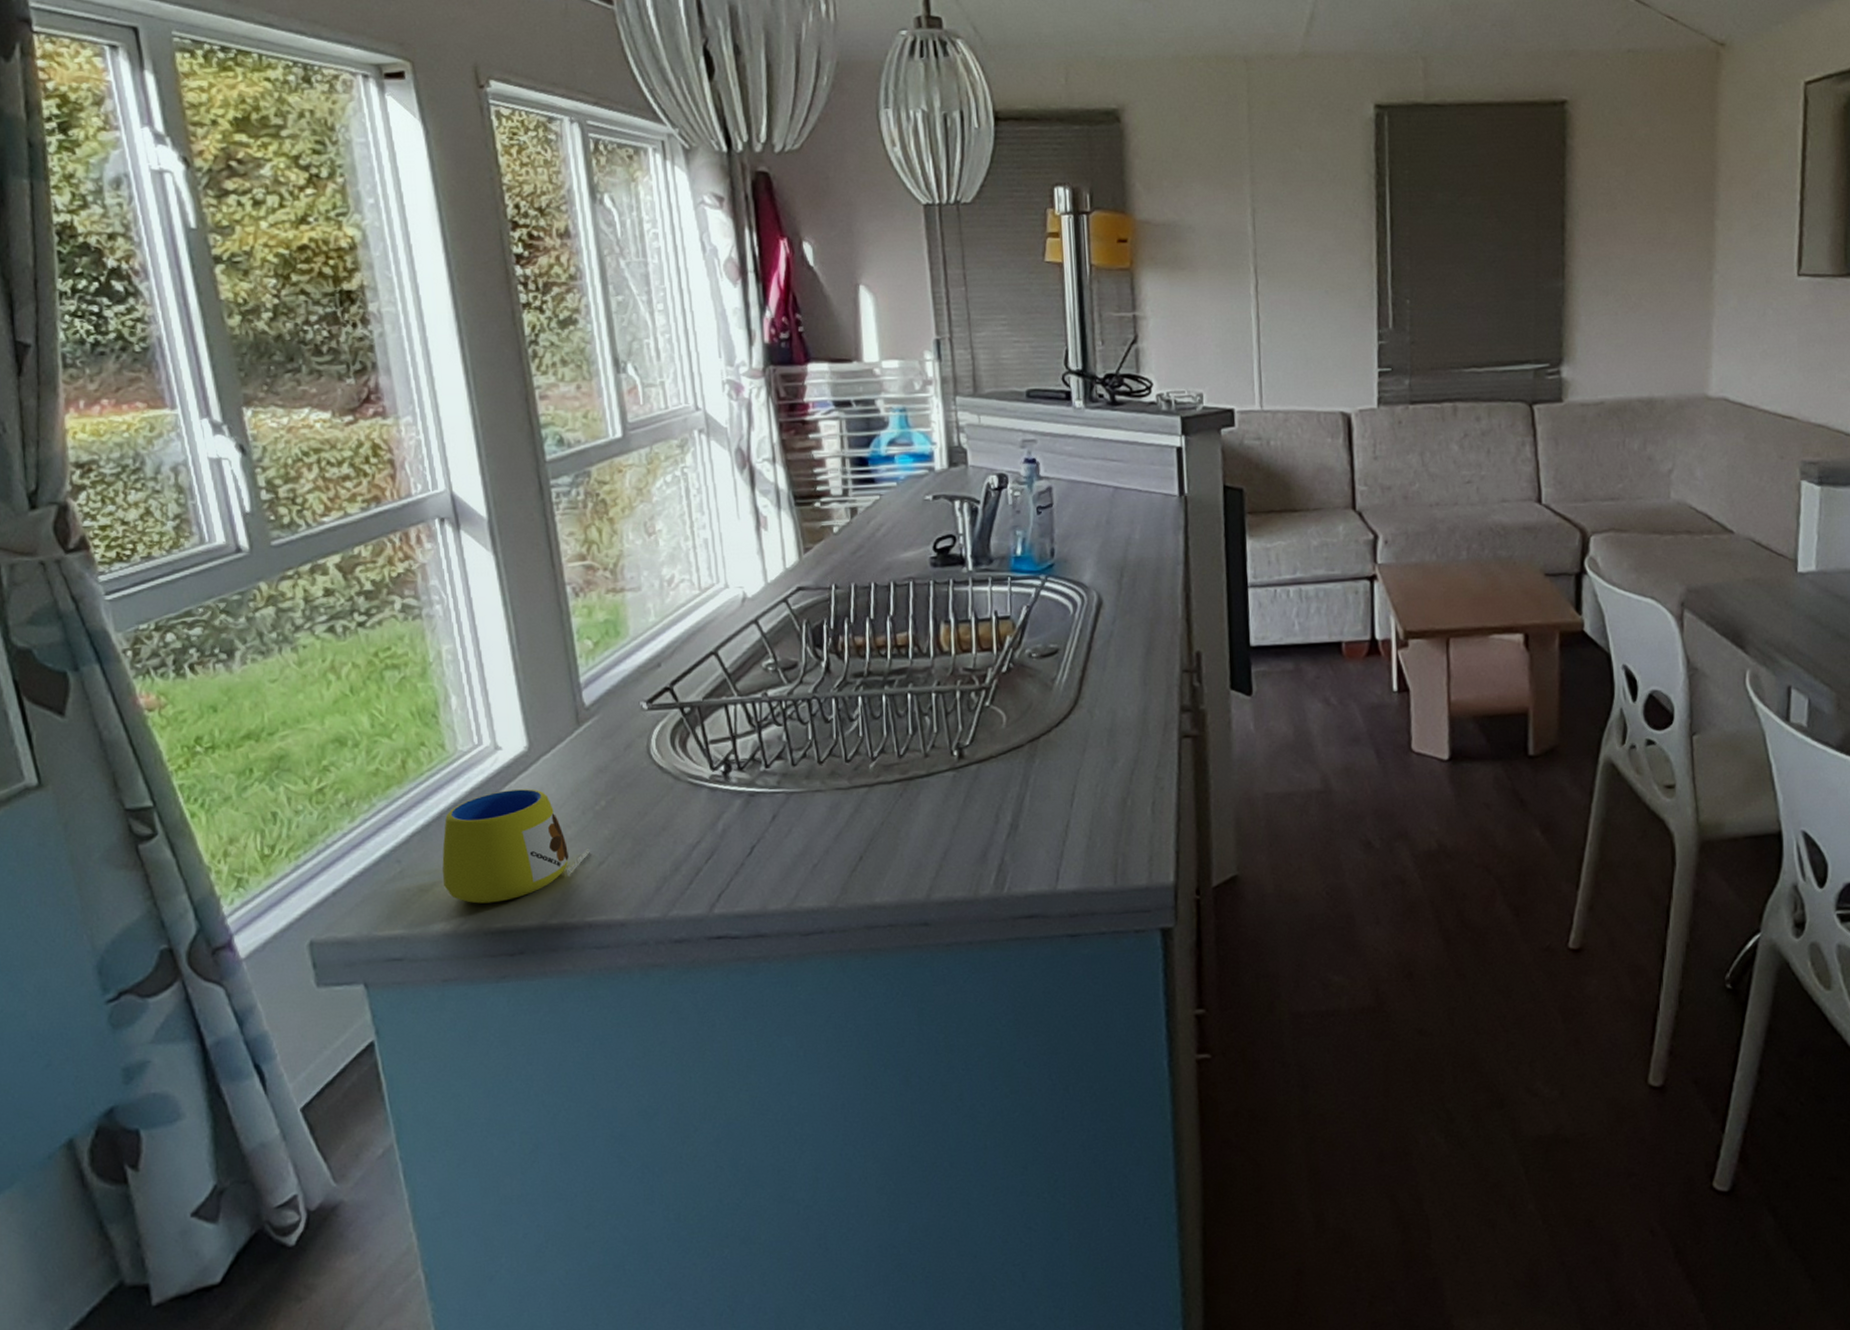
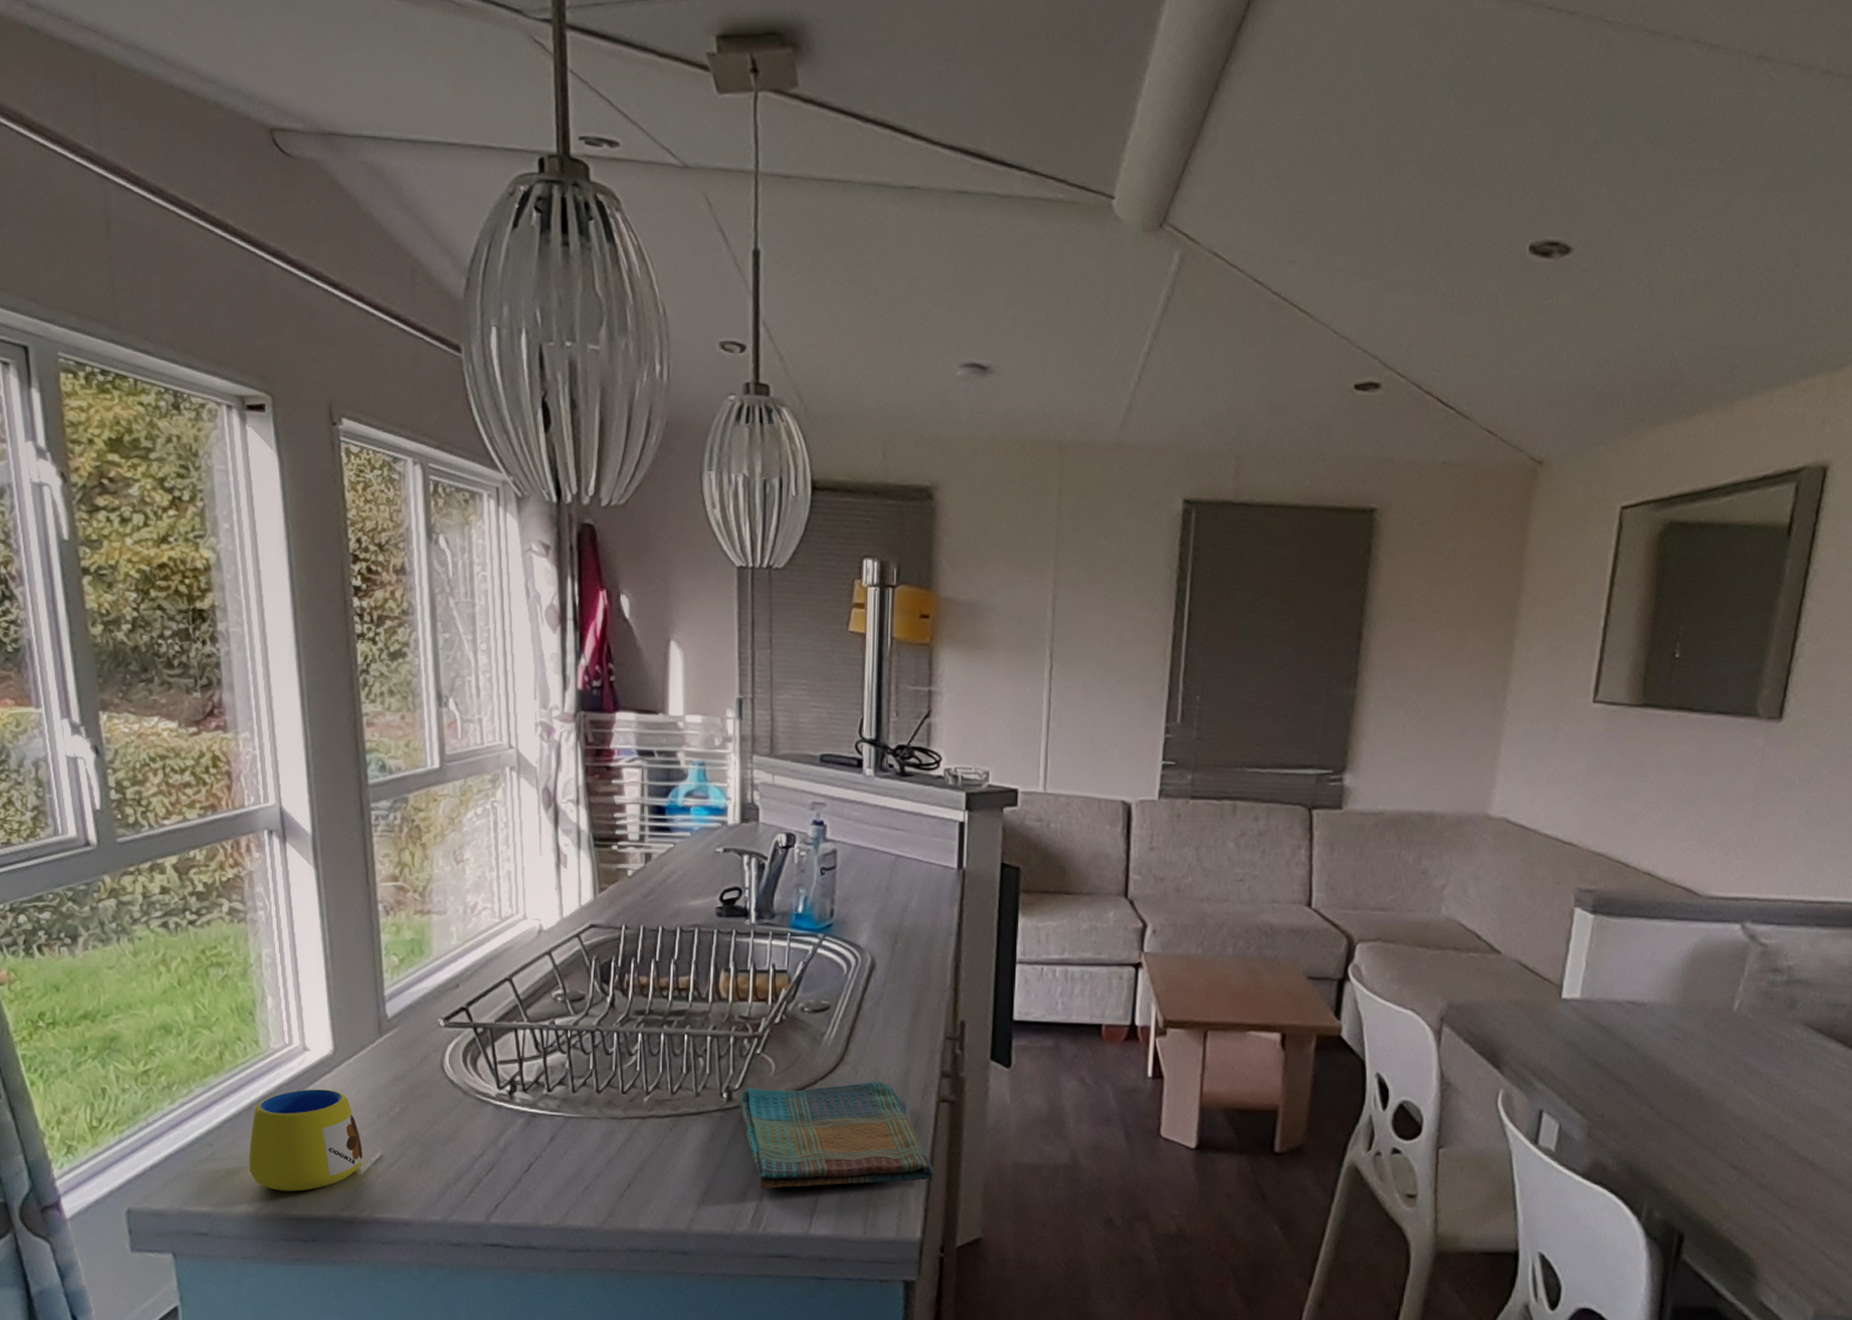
dish towel: none [971,722,1182,847] -> present [740,1081,934,1189]

